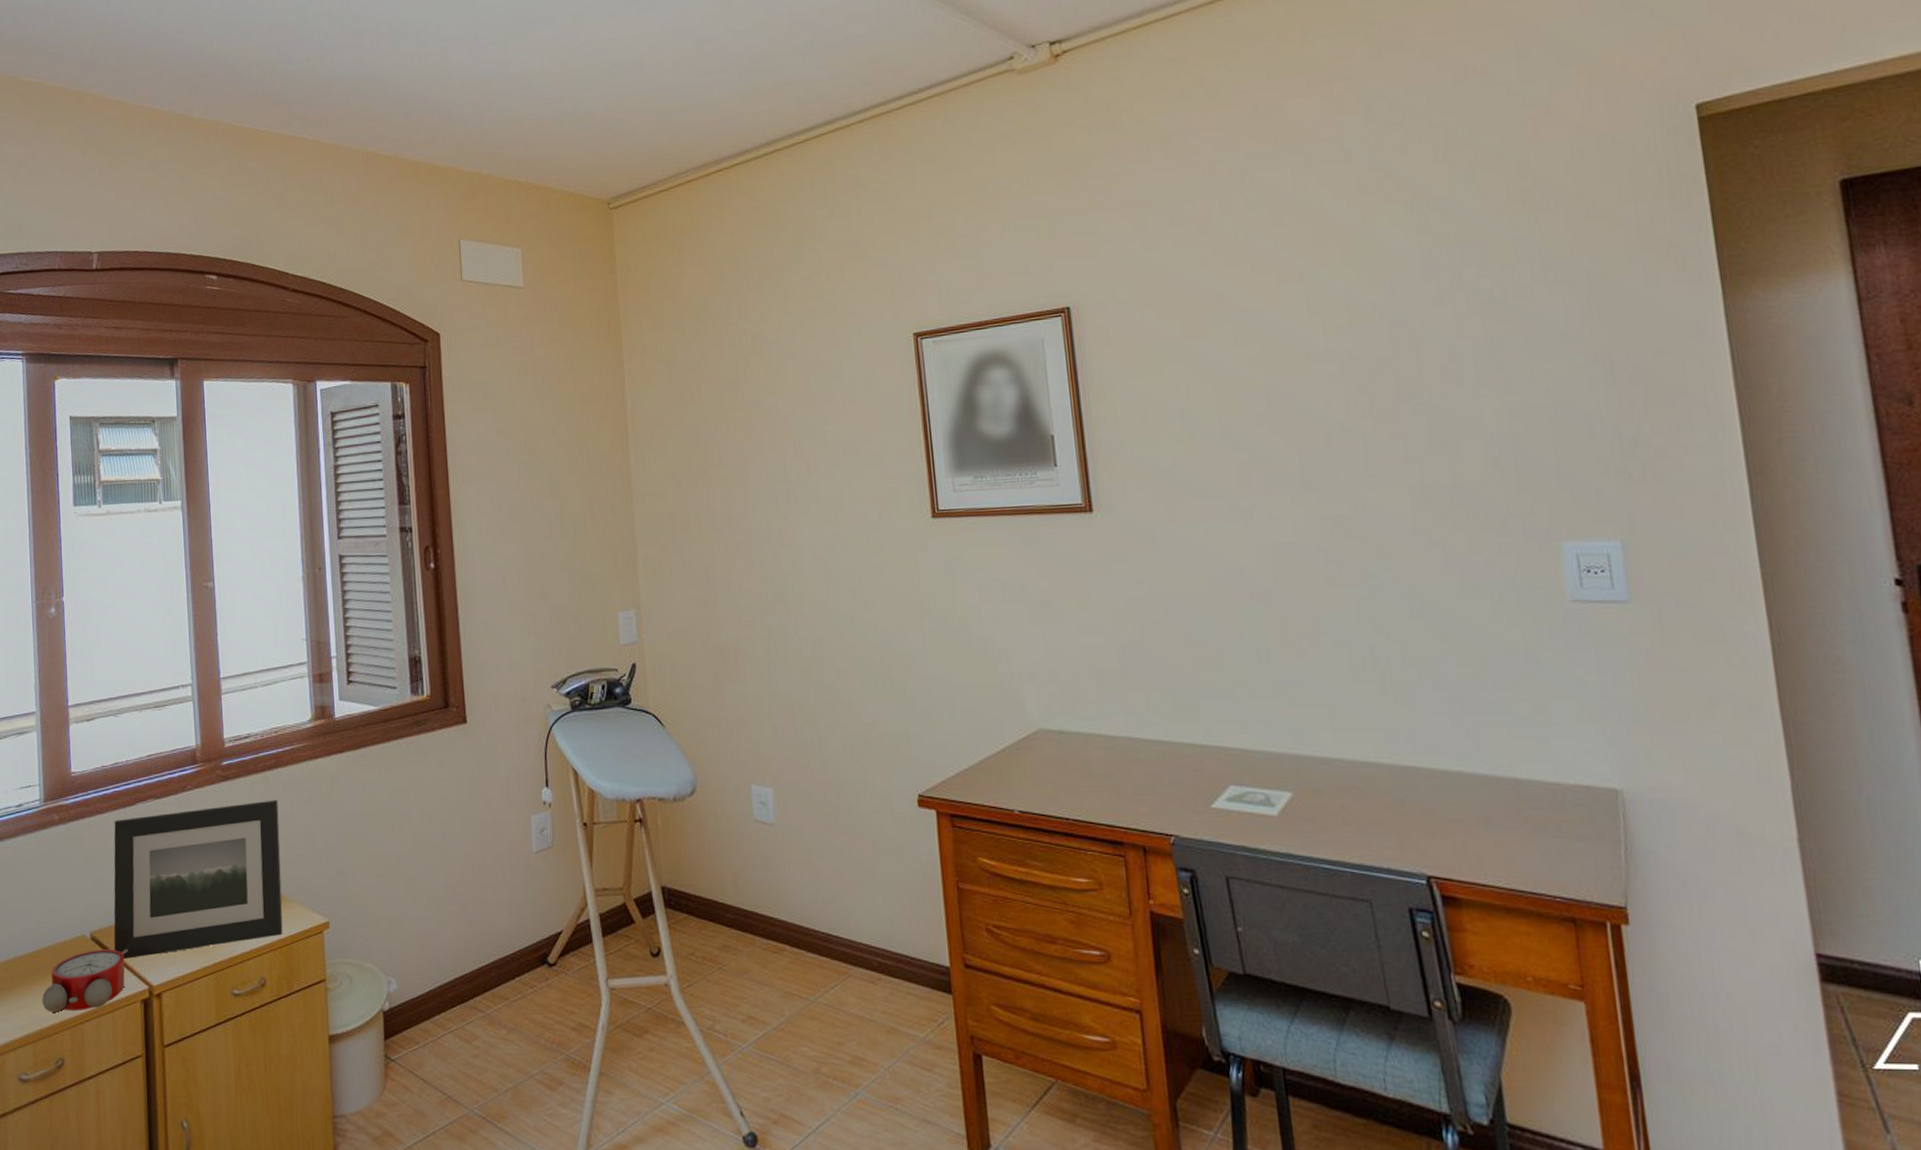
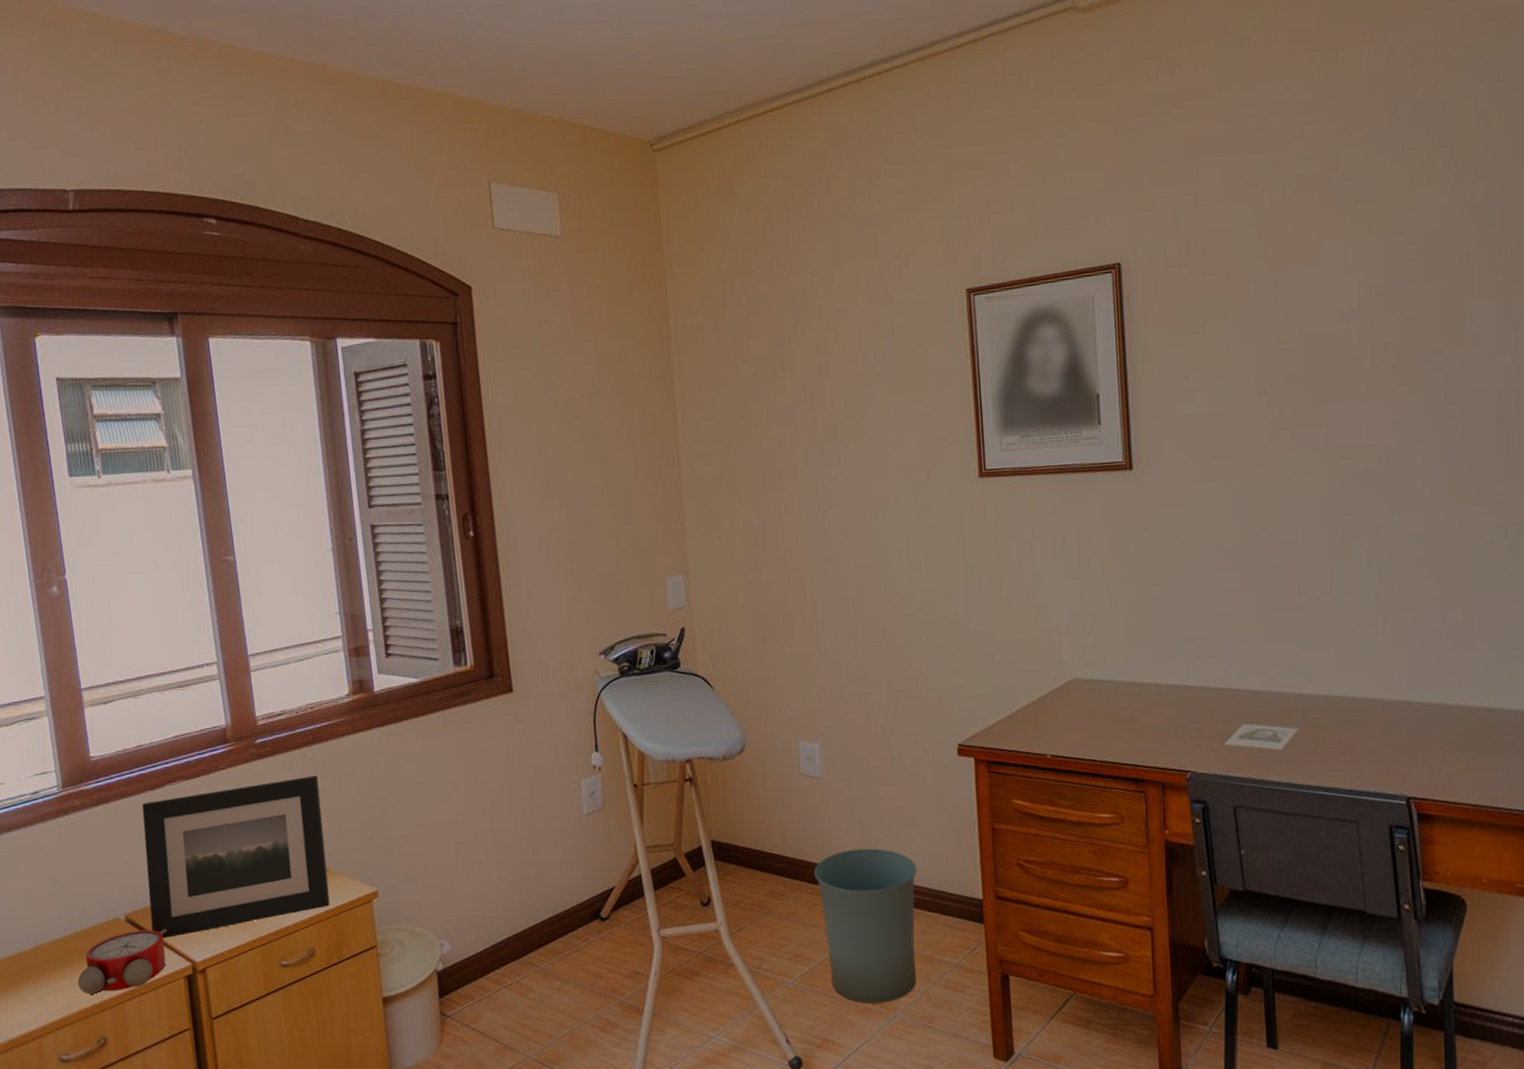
waste bin: none [768,903,880,1077] -> present [814,848,917,1004]

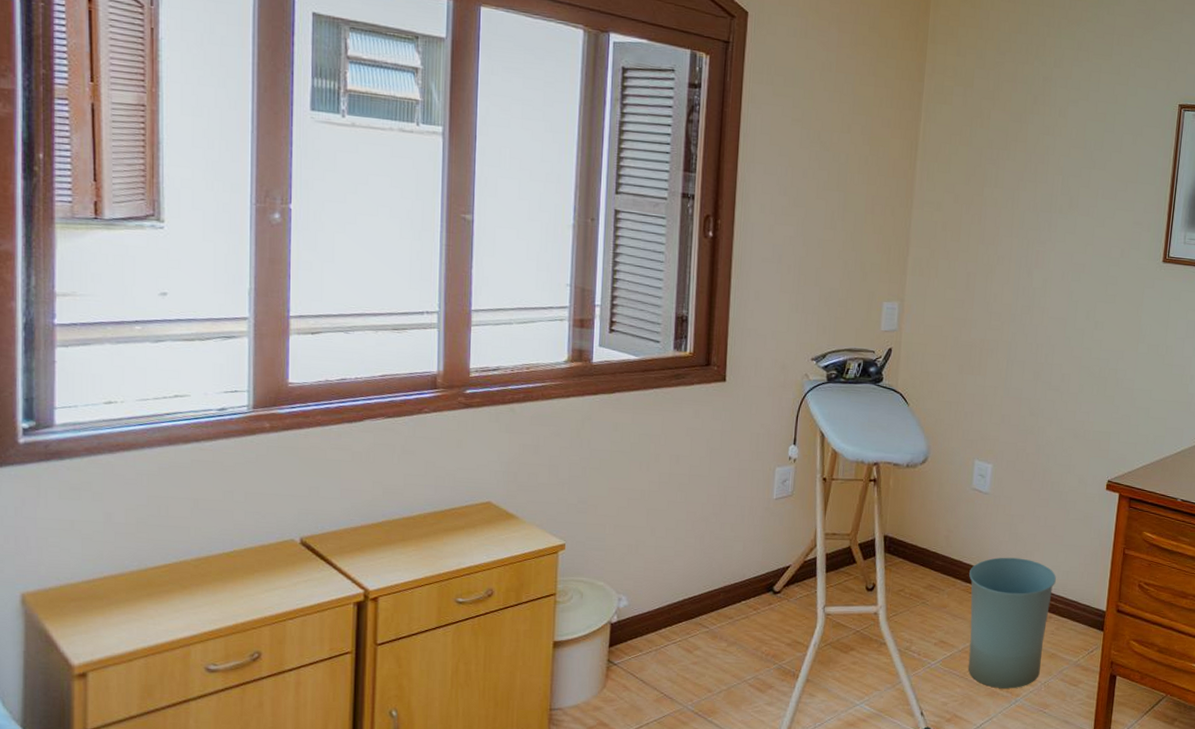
alarm clock: present [77,928,167,994] -> none [238,554,343,610]
picture frame: present [142,775,330,938] -> none [327,430,523,564]

